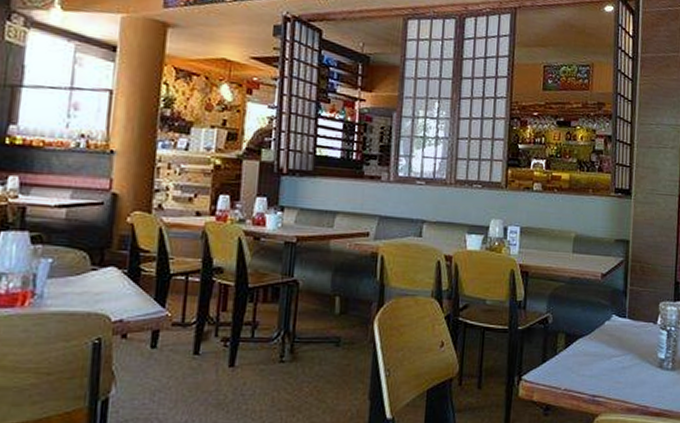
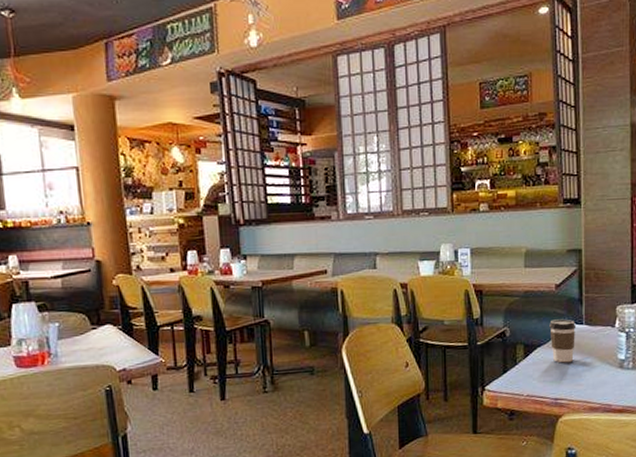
coffee cup: none [592,310,619,357] -> present [549,319,575,363]

